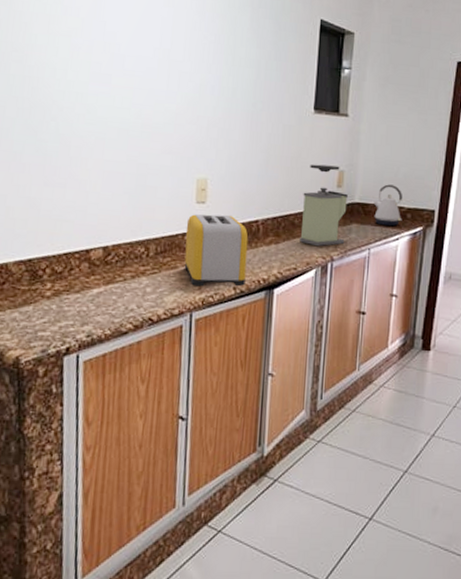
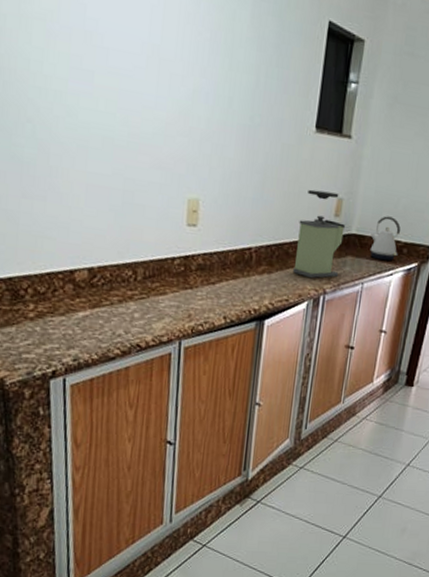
toaster: present [184,214,249,287] -> none [173,237,241,316]

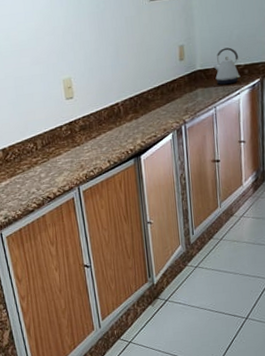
coffee grinder: present [293,189,345,279] -> none [151,42,193,115]

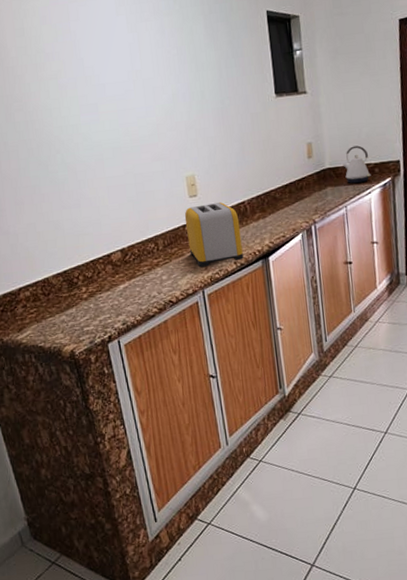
toaster: none [61,104,117,166] -> present [184,202,244,267]

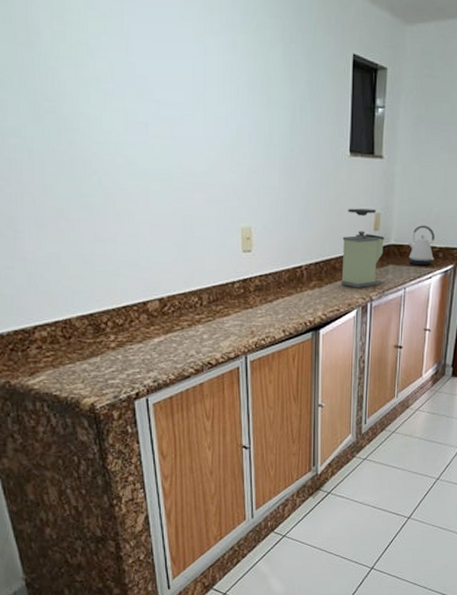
toaster: present [184,202,244,267] -> none [235,262,294,331]
coffee grinder: none [279,139,323,214] -> present [341,208,384,288]

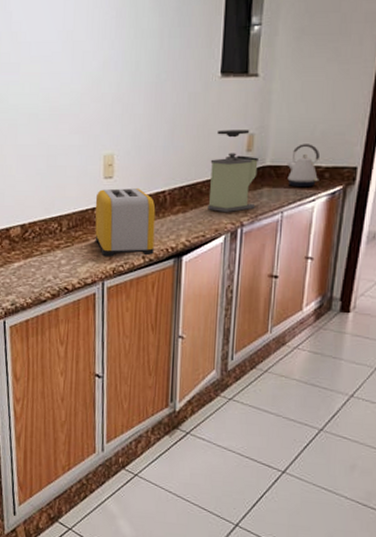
toaster: none [235,262,294,331] -> present [95,188,156,257]

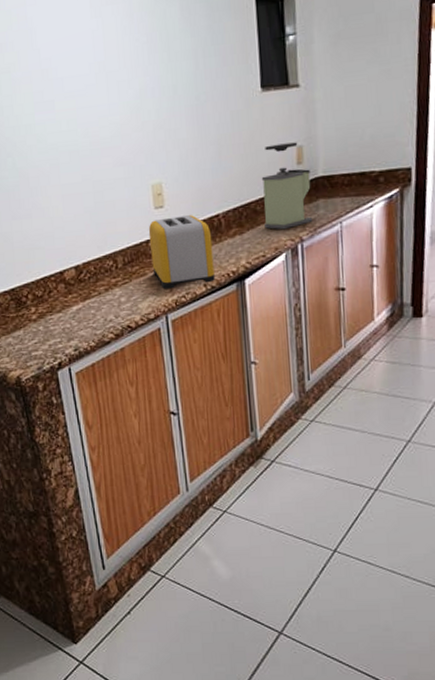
kettle: present [287,144,319,188] -> none [339,149,375,196]

